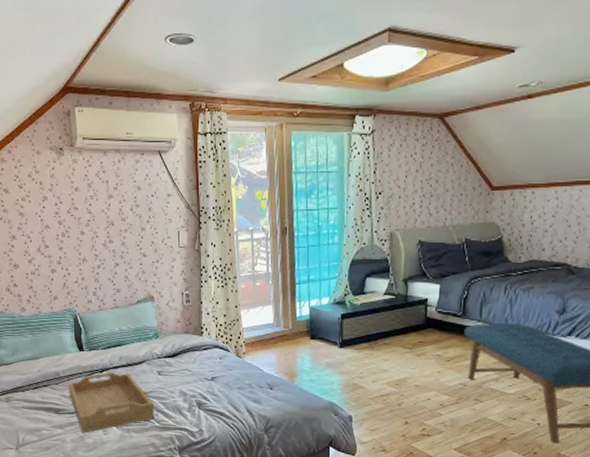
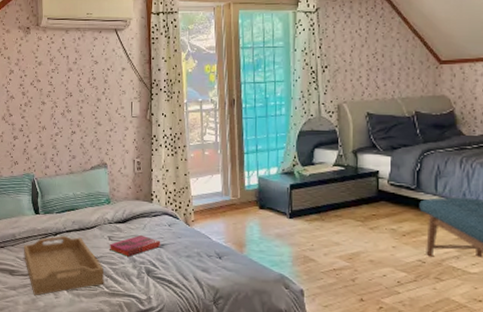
hardback book: none [159,368,212,391] -> present [110,234,161,257]

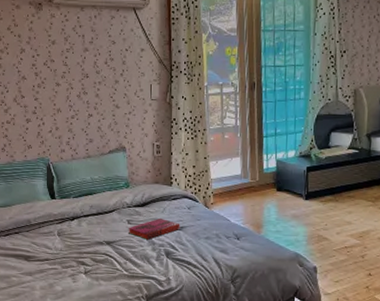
serving tray: present [23,235,105,296] -> none [39,220,124,281]

